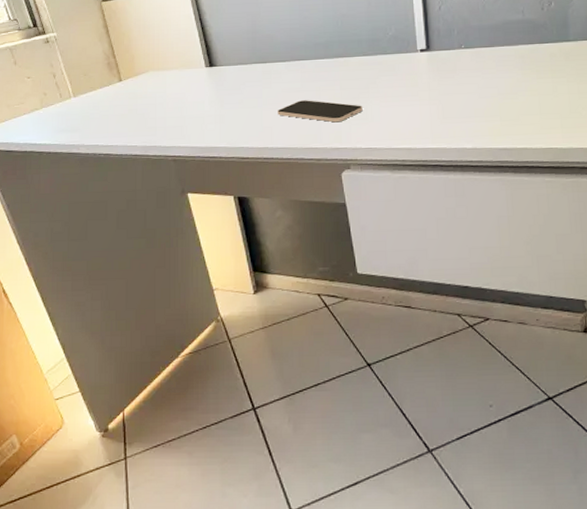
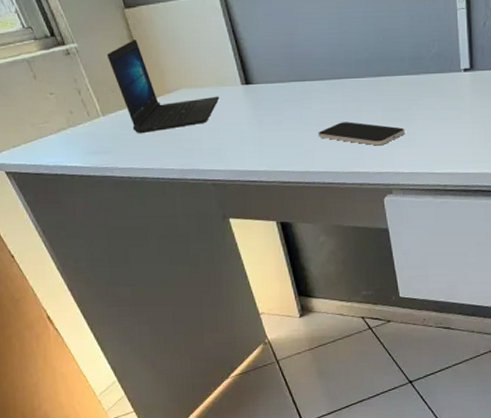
laptop: none [82,28,184,113] -> present [106,40,220,134]

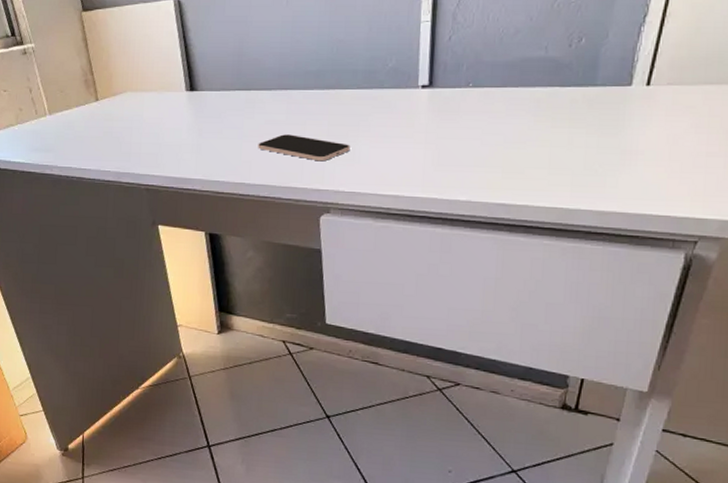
laptop: present [106,40,220,134] -> none [60,42,163,135]

